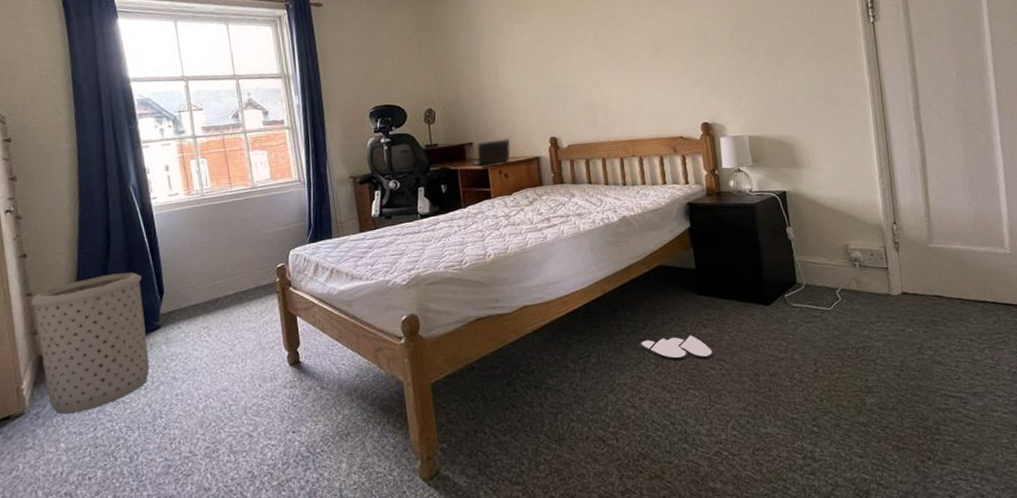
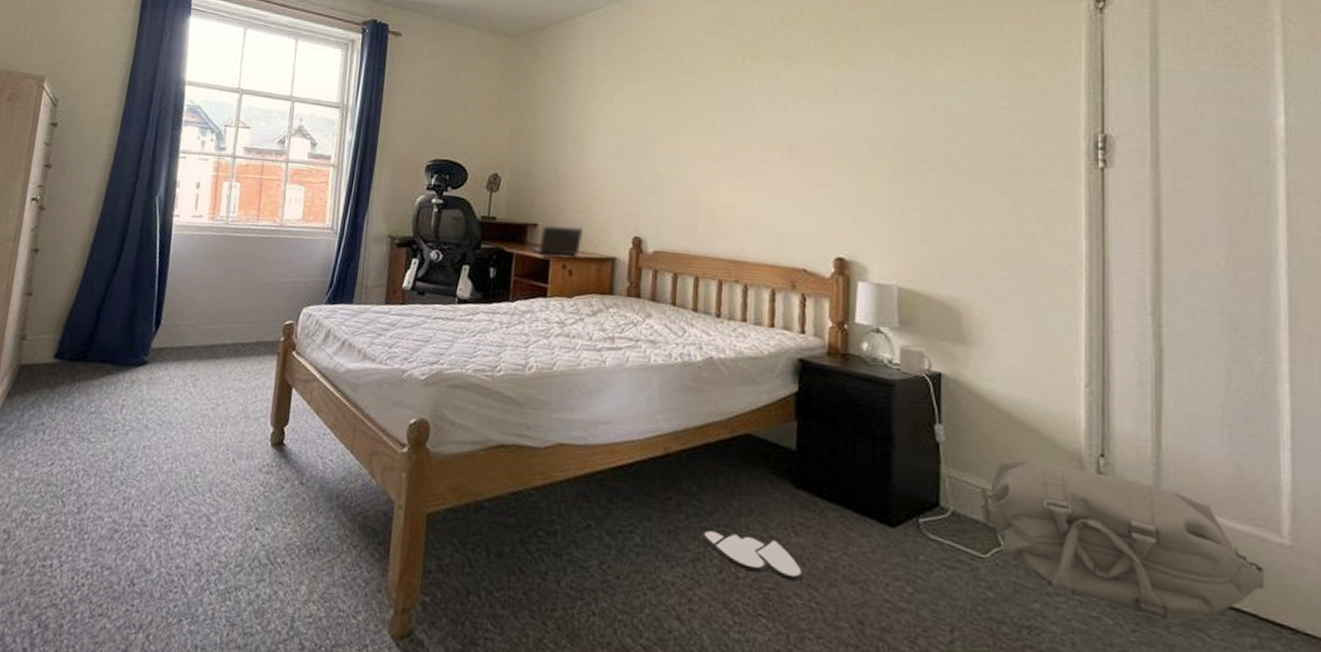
laundry basket: present [30,272,150,414] -> none [16,290,143,440]
mug: none [755,175,780,197] -> present [898,344,933,376]
duffel bag: none [821,234,998,320] -> present [980,459,1266,623]

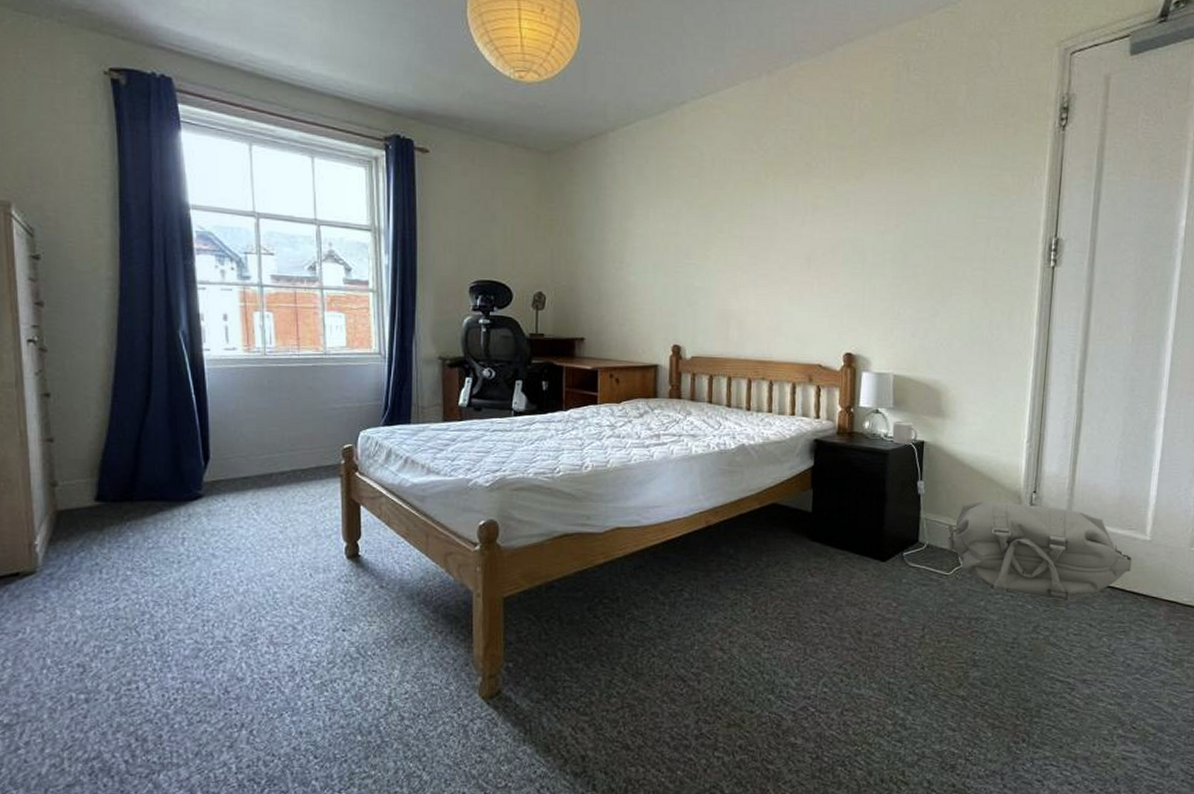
laptop: present [533,226,583,256] -> none [582,339,626,367]
slippers: present [702,530,804,581] -> none [738,581,818,609]

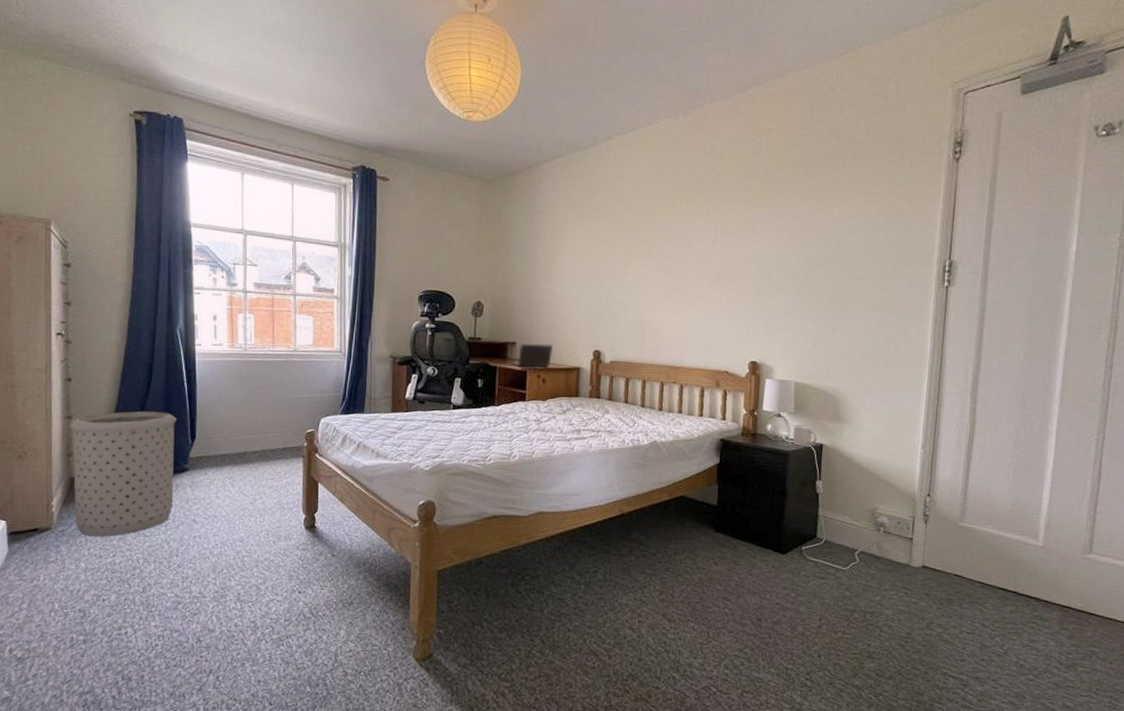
laundry basket: none [51,429,186,579] -> present [69,411,177,537]
laptop: none [582,339,626,367] -> present [513,343,553,368]
duffel bag: present [948,500,1133,602] -> none [844,501,1025,601]

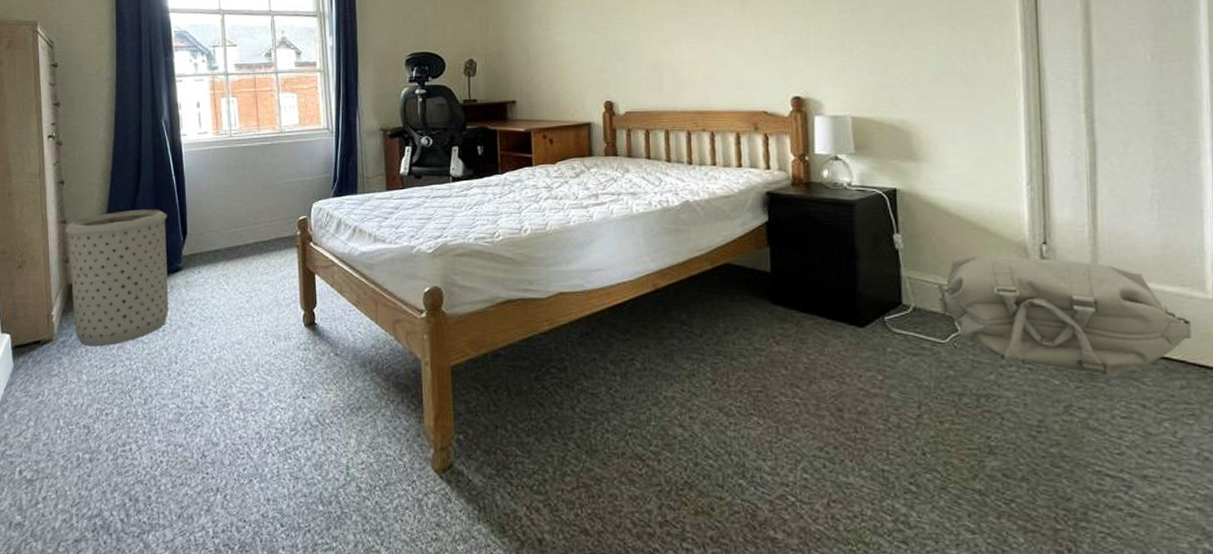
laptop: present [513,343,553,368] -> none [515,99,558,128]
mug: present [792,424,818,447] -> none [856,167,888,194]
duffel bag: none [844,501,1025,601] -> present [937,254,1192,376]

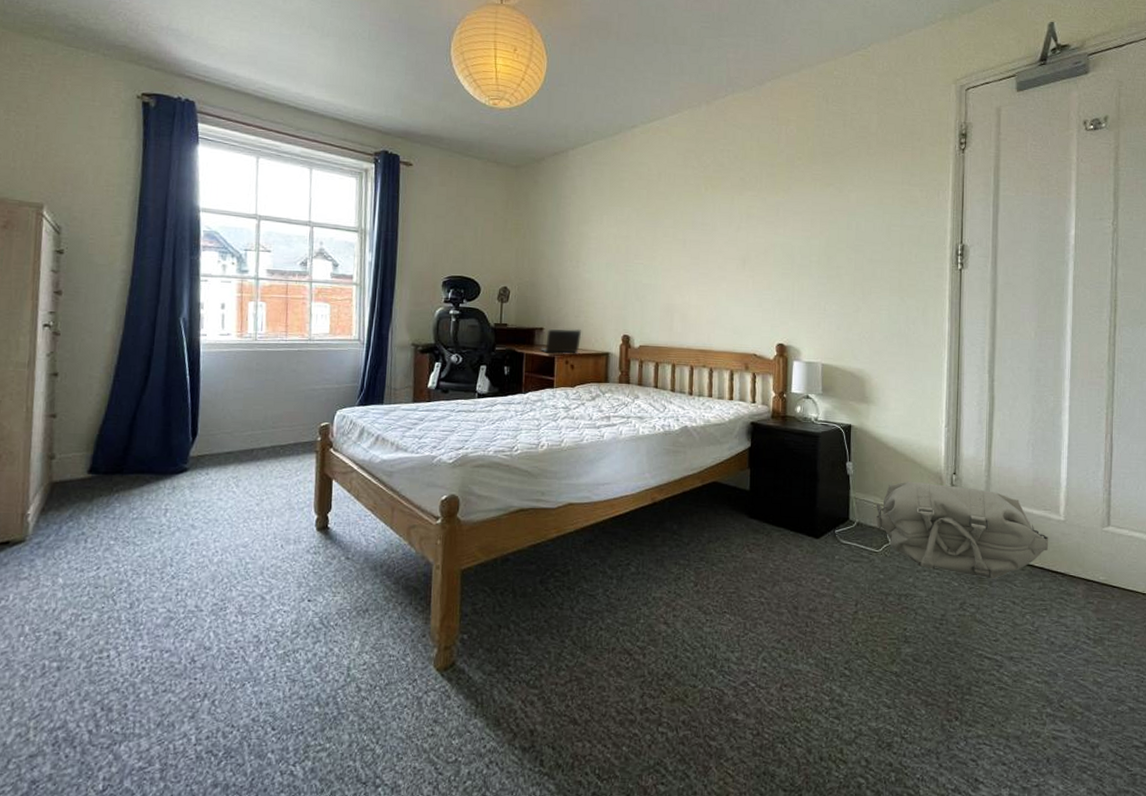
laundry basket: present [65,209,169,347] -> none [53,407,176,548]
laptop: none [515,99,558,128] -> present [540,329,581,354]

